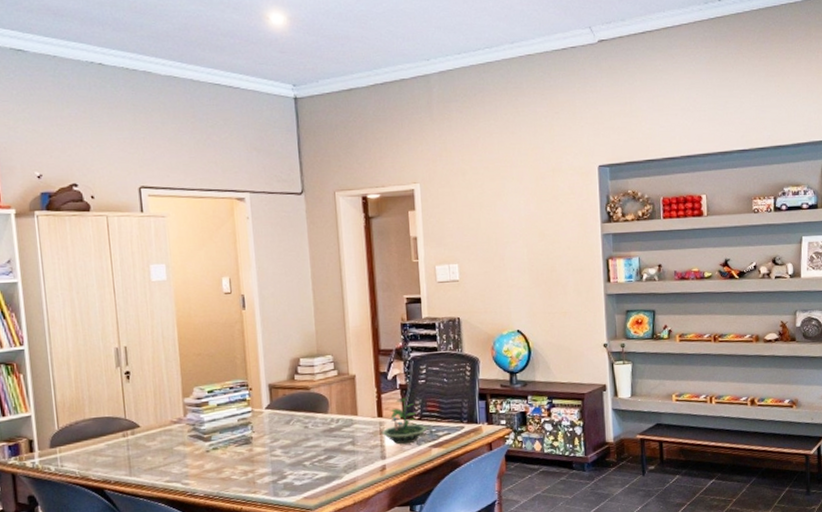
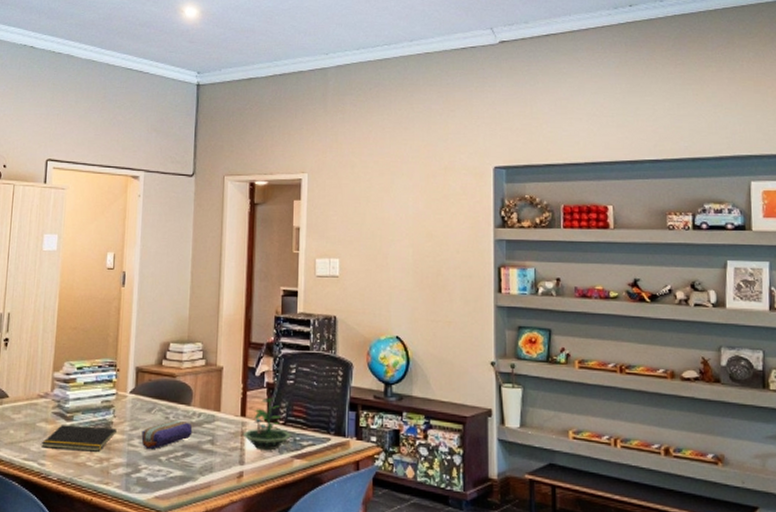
notepad: none [182,443,257,469] -> present [41,425,117,452]
pencil case: none [283,427,333,457] -> present [141,420,193,449]

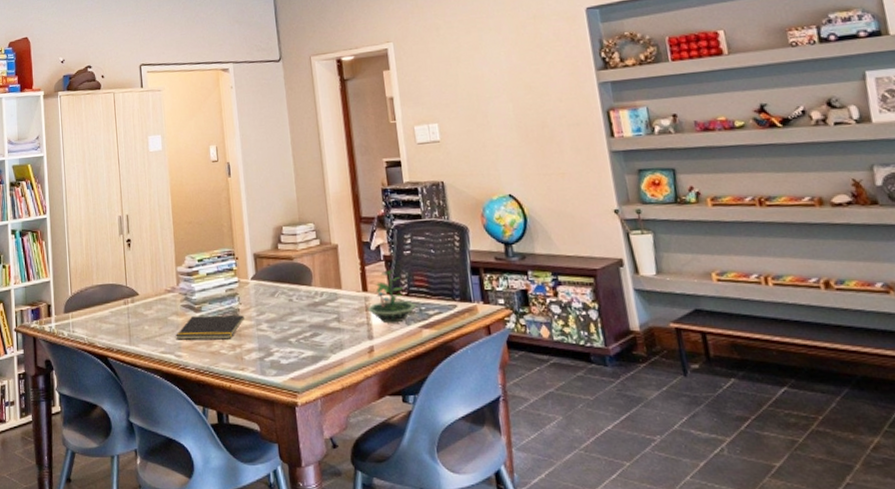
pencil case: present [141,420,193,449] -> none [268,301,318,332]

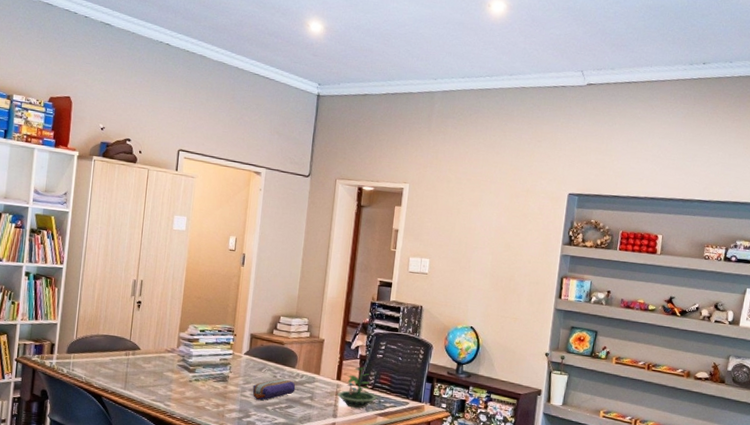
notepad: present [176,315,244,340] -> none [168,375,232,399]
pencil case: none [268,301,318,332] -> present [252,378,296,400]

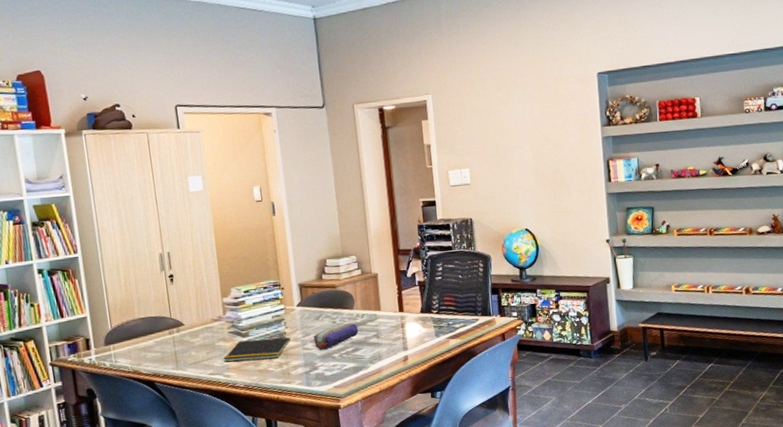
notepad: none [168,375,232,399] -> present [223,337,291,363]
terrarium: present [337,367,378,409] -> none [402,292,446,337]

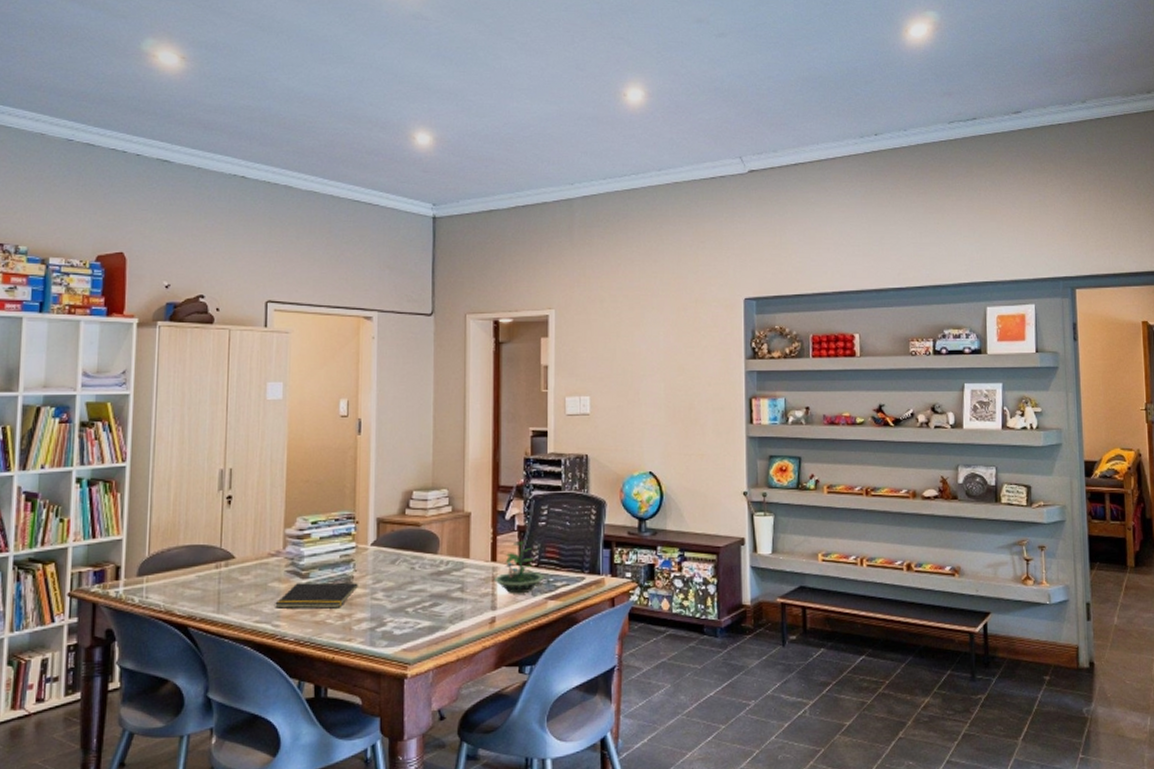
pencil case: present [313,322,359,349] -> none [385,569,441,601]
terrarium: none [402,292,446,337] -> present [493,540,546,594]

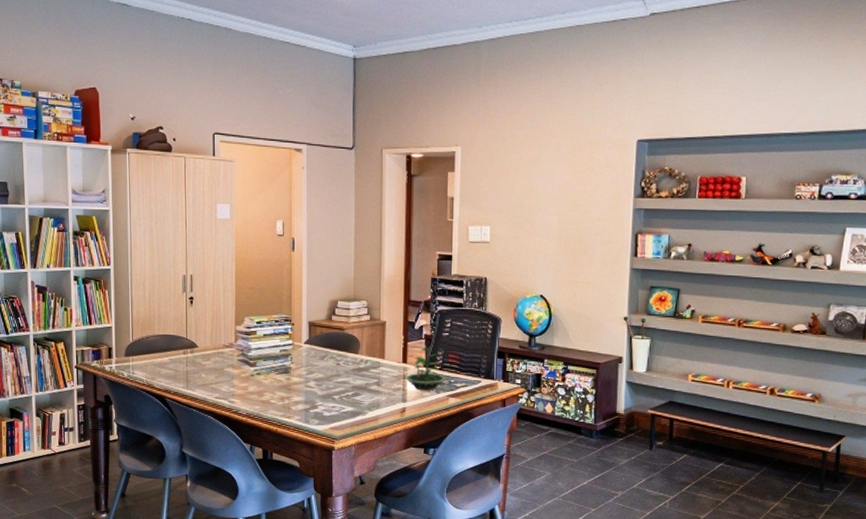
notepad: present [275,582,358,609] -> none [230,370,295,392]

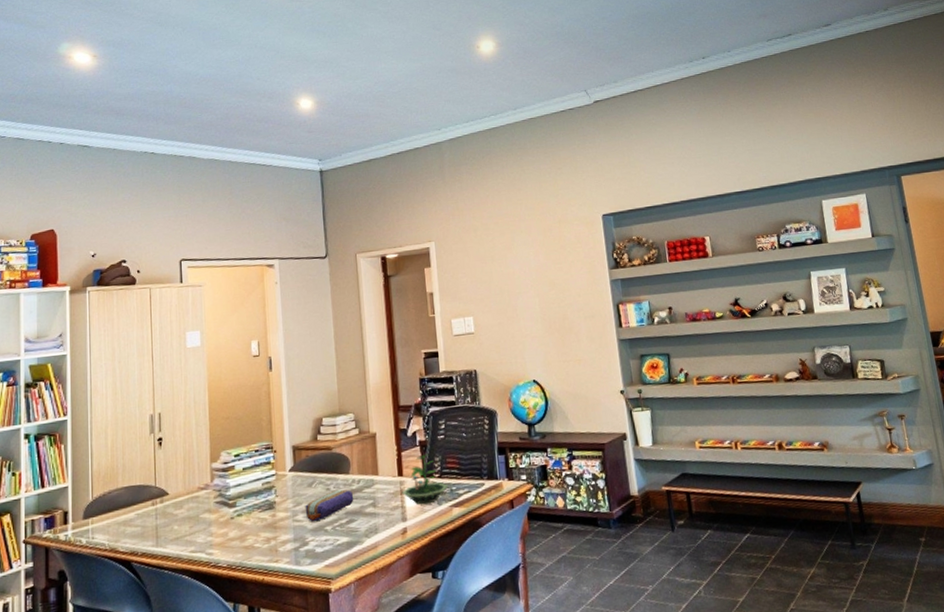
pencil case: none [317,366,361,389] -> present [305,489,354,521]

